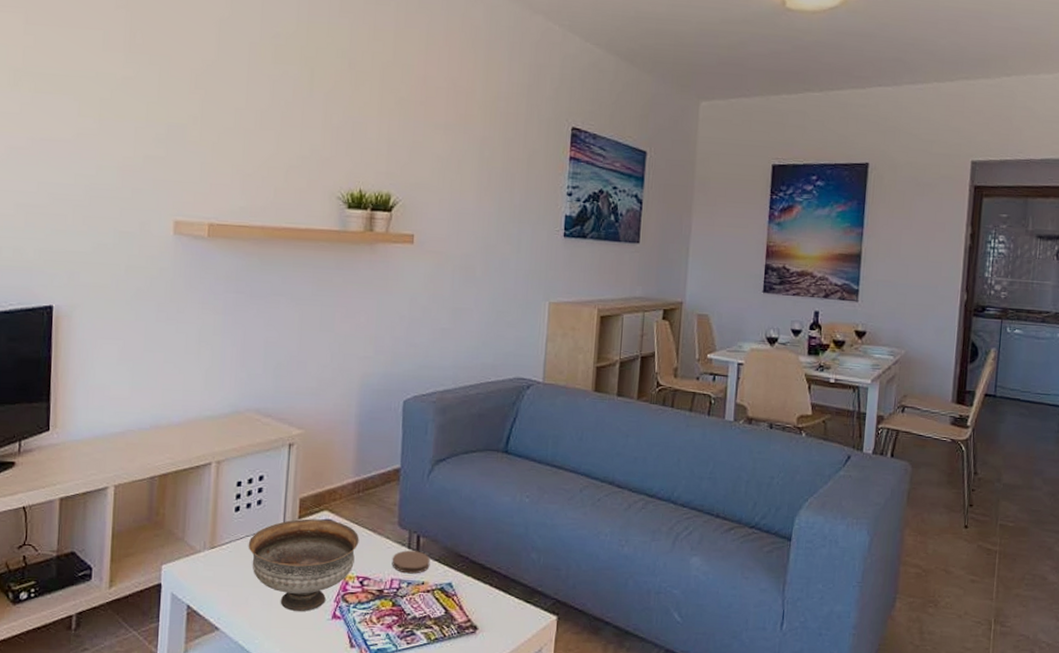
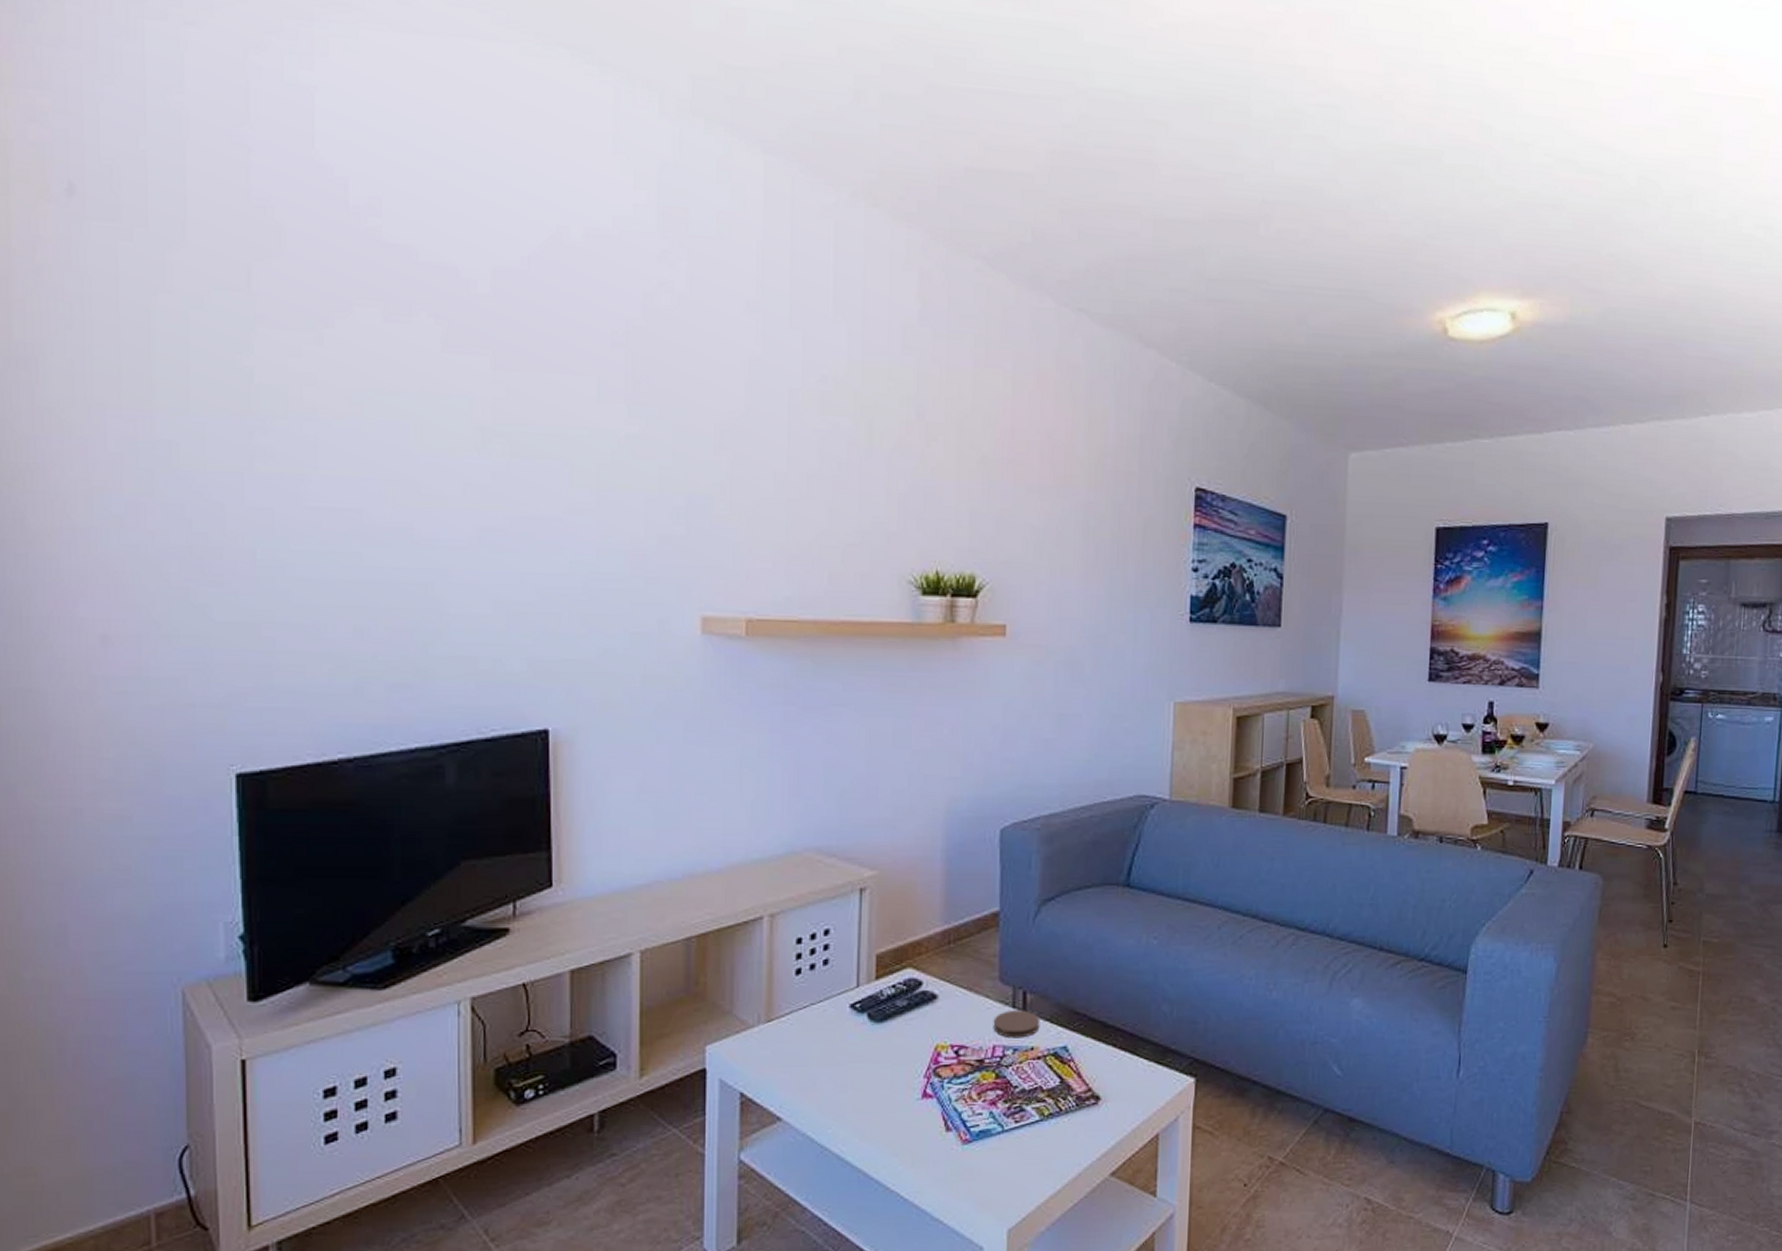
bowl: present [248,518,359,611] -> none [813,978,952,1091]

